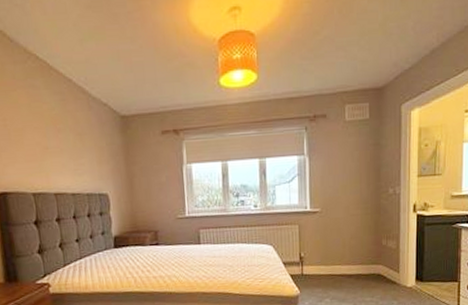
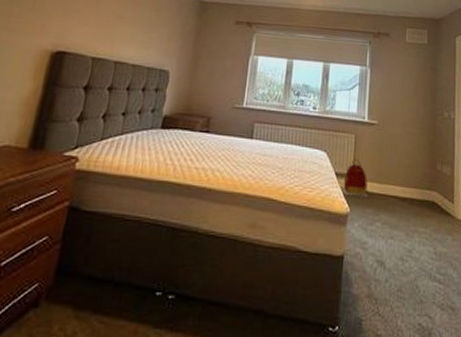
backpack: none [290,247,316,280] -> present [341,158,368,197]

